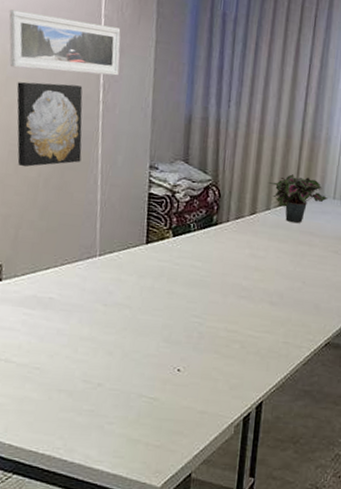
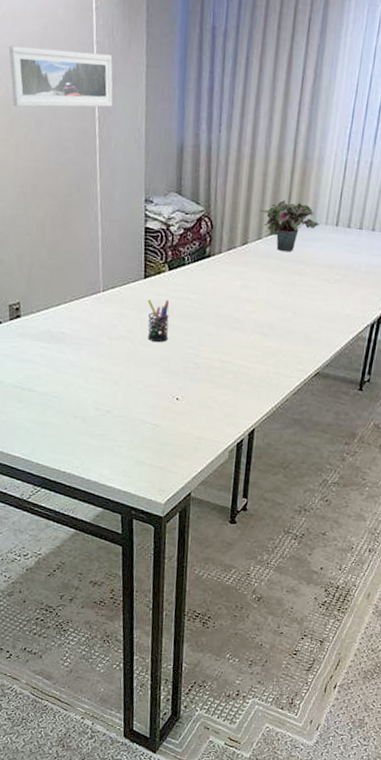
wall art: present [16,81,83,167] -> none [21,120,82,208]
pen holder: none [148,265,172,310] -> present [147,299,169,342]

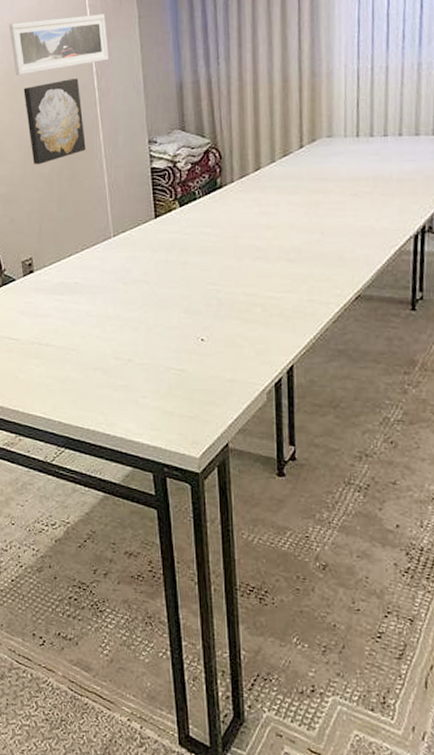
wall art: none [21,120,82,208] -> present [23,78,86,165]
pen holder: present [147,299,169,342] -> none [160,237,186,281]
potted plant: present [259,200,320,252] -> none [269,119,338,171]

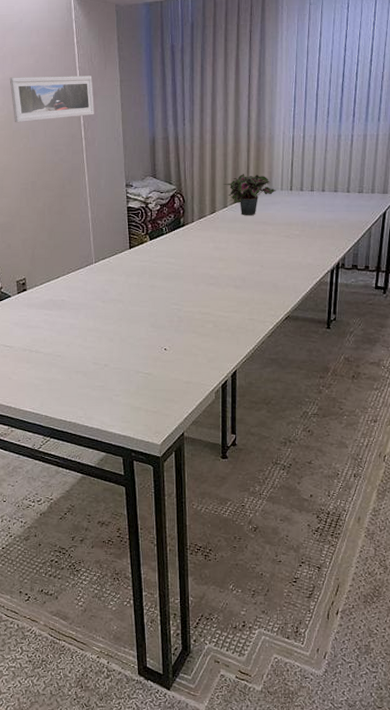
wall art: present [23,78,86,165] -> none [21,128,73,200]
potted plant: none [269,119,338,171] -> present [223,174,276,215]

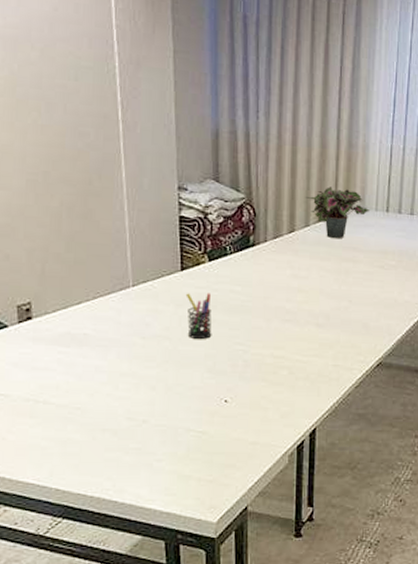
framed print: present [9,75,94,123] -> none [12,25,137,92]
pen holder: none [133,265,154,301] -> present [185,293,212,339]

